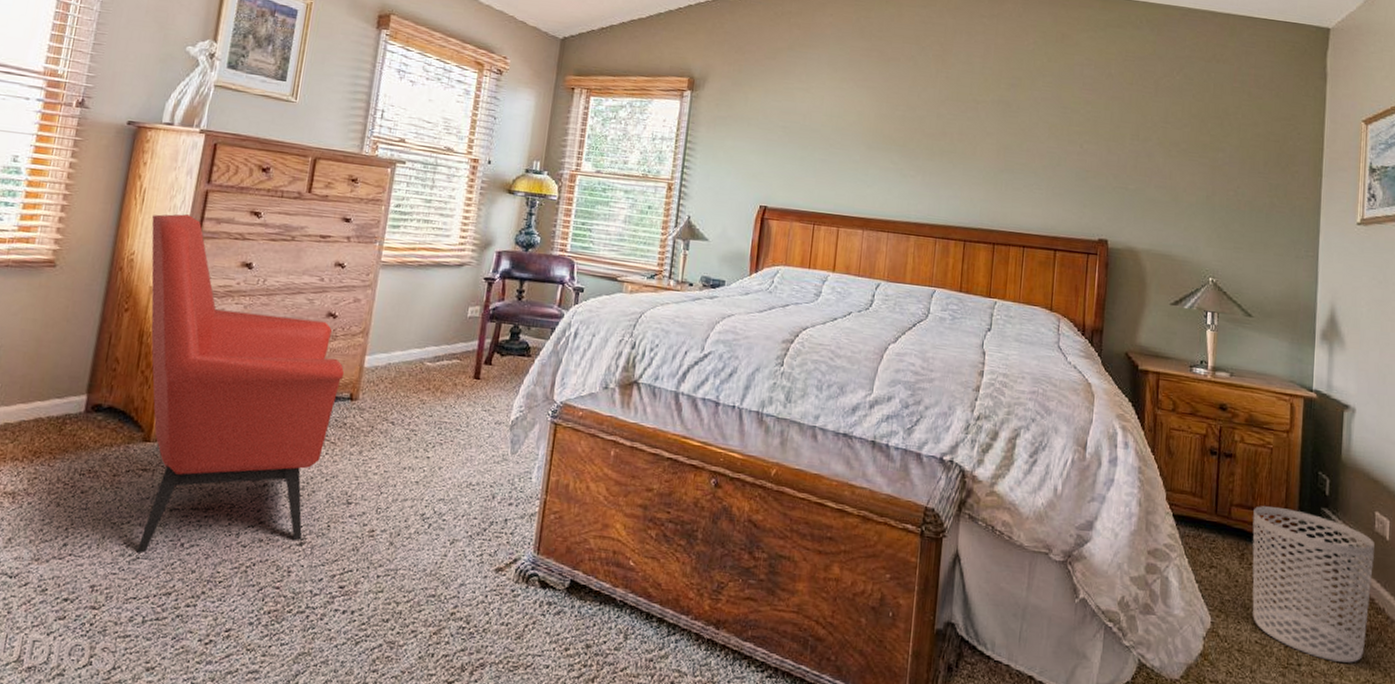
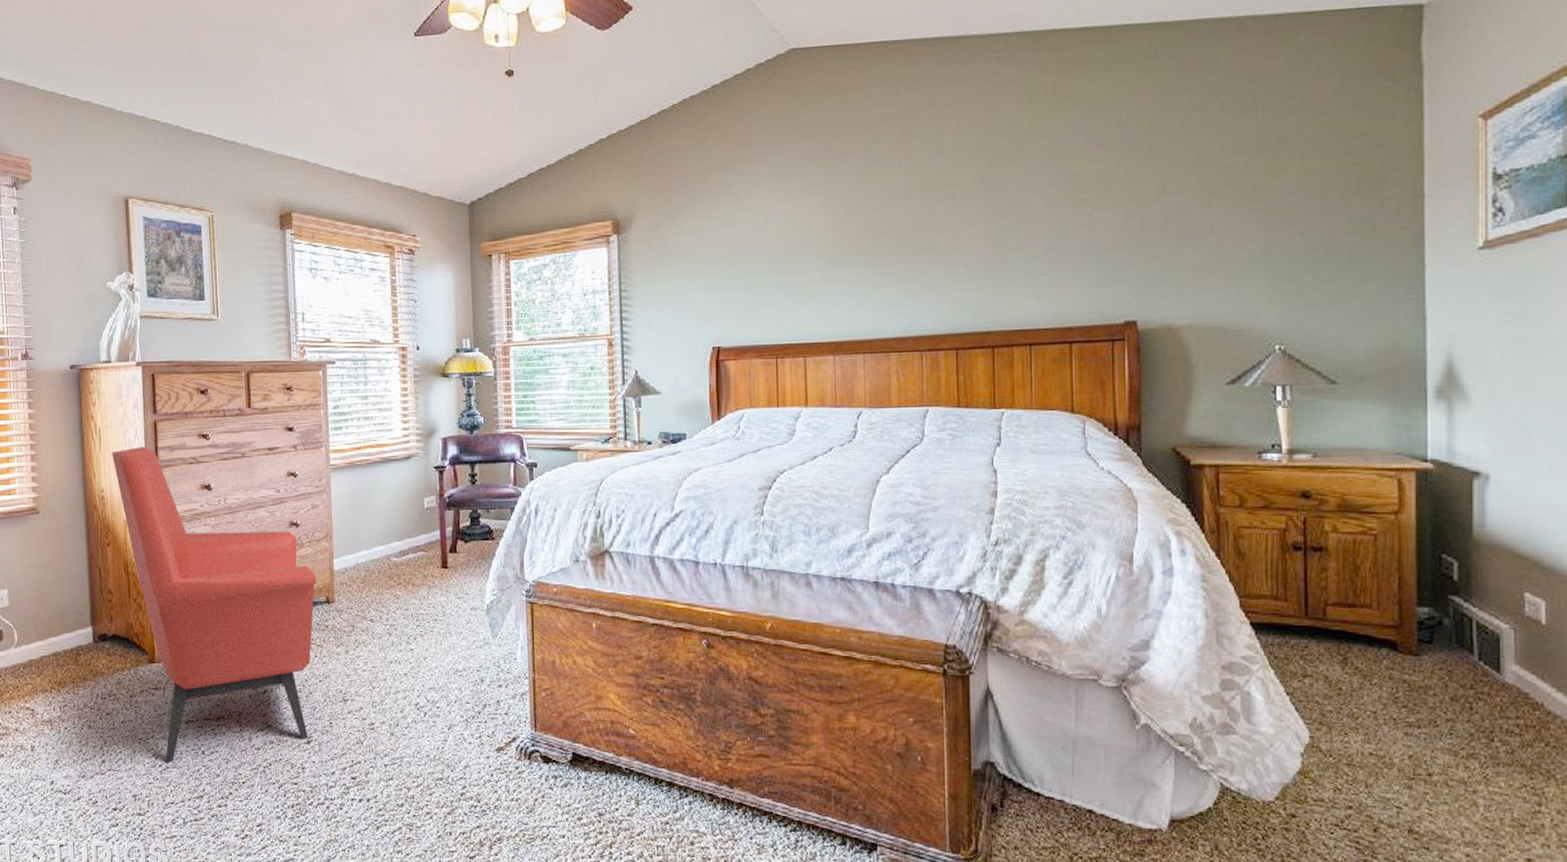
waste bin: present [1252,506,1374,663] -> none [1356,601,1525,768]

